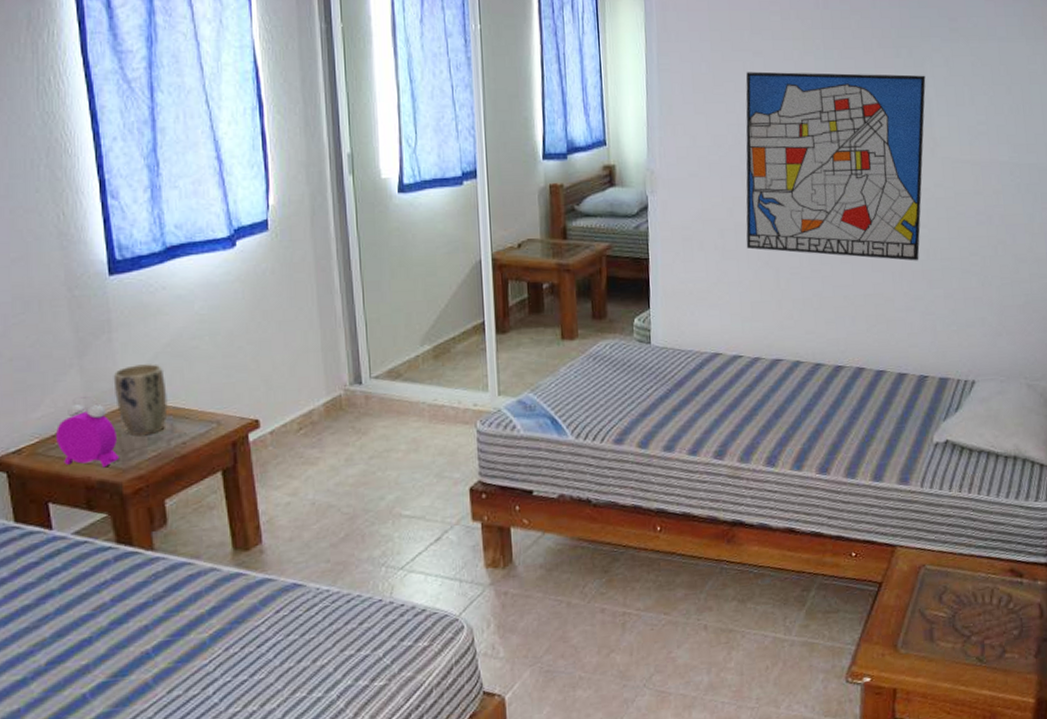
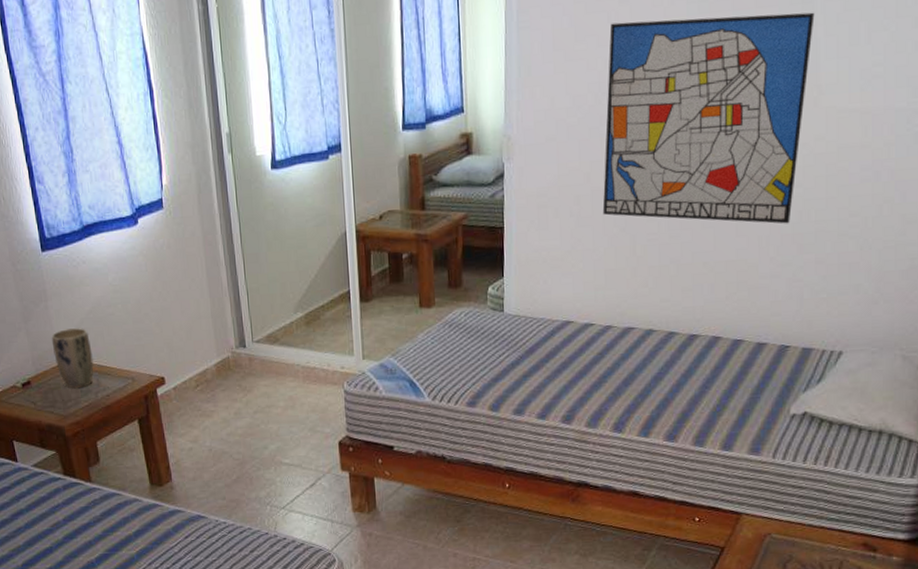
alarm clock: present [56,396,119,468] -> none [14,355,60,414]

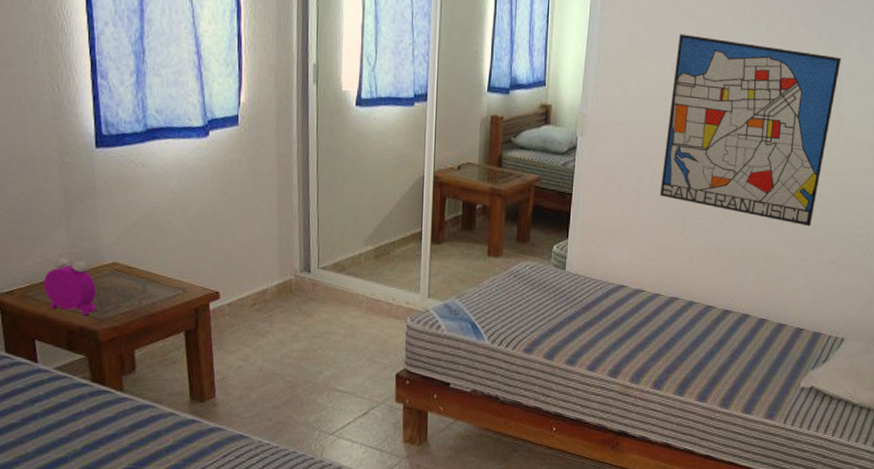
alarm clock: none [14,355,60,414] -> present [44,252,97,316]
plant pot: present [51,328,94,389] -> none [95,230,141,293]

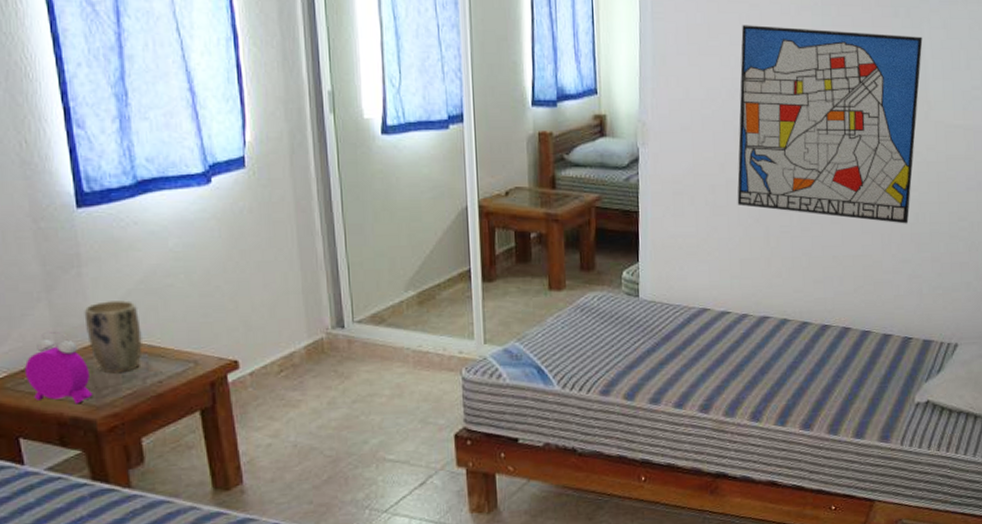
plant pot: none [95,230,141,293] -> present [84,300,142,374]

